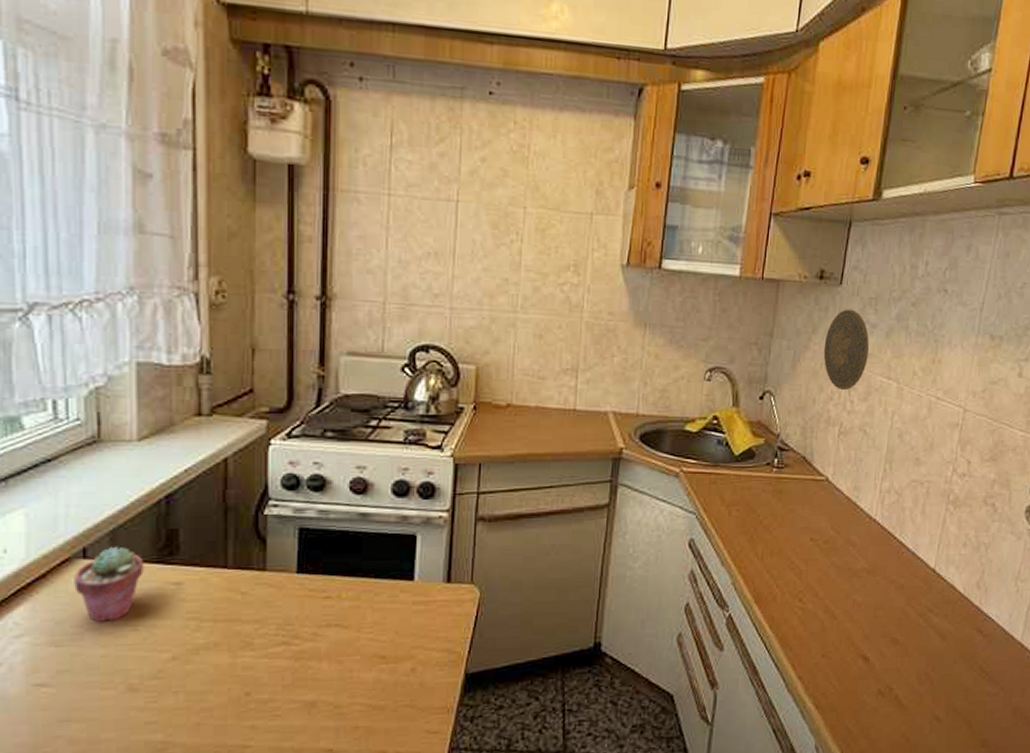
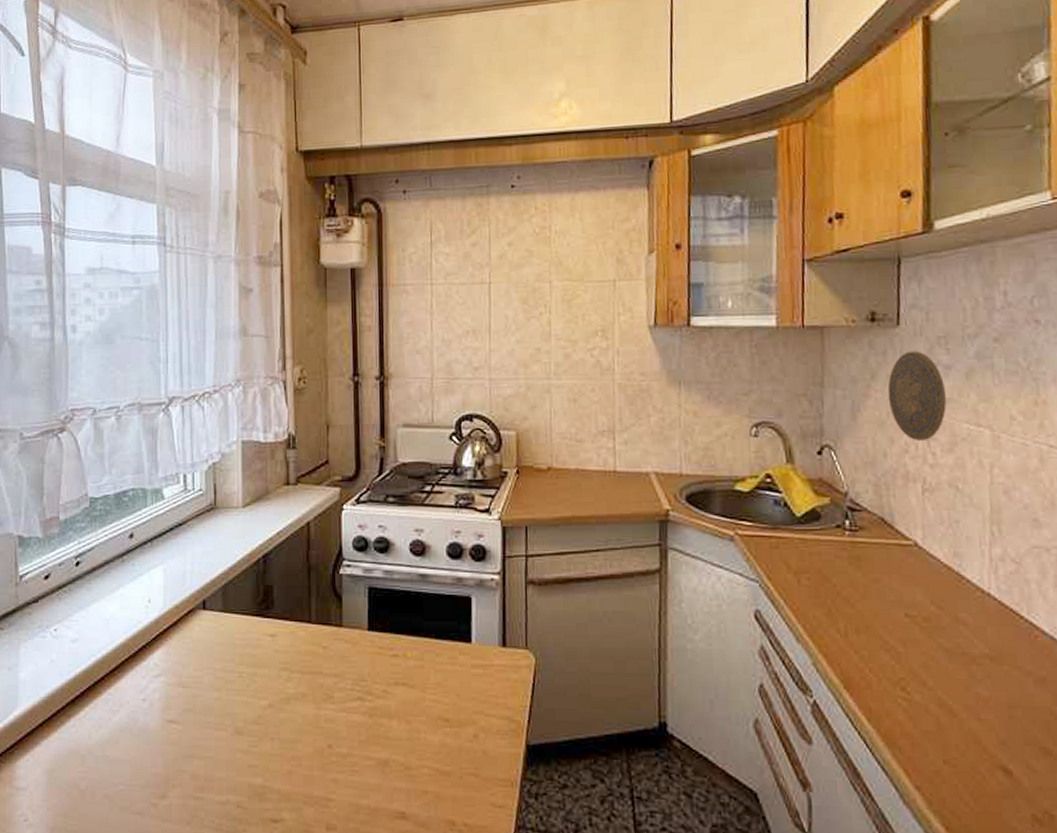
potted succulent: present [74,546,144,623] -> none [196,599,247,668]

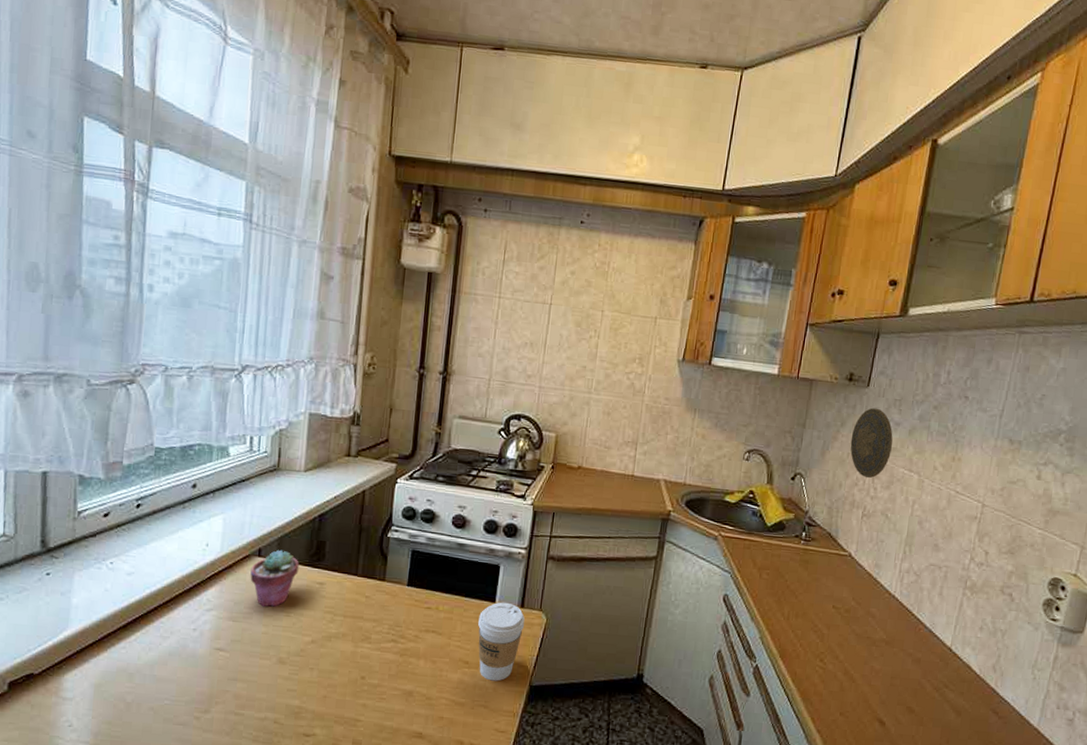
potted succulent: none [196,599,247,668] -> present [250,549,299,607]
coffee cup: none [455,641,510,742] -> present [478,602,525,681]

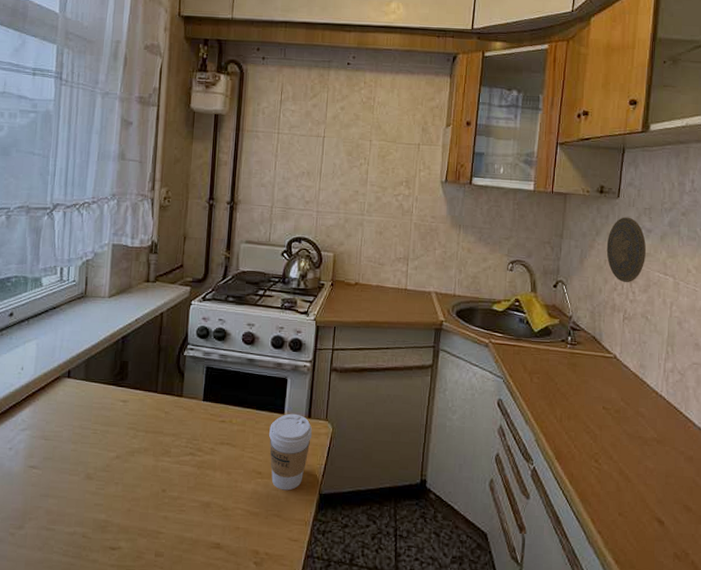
potted succulent: present [250,549,299,607] -> none [60,370,105,426]

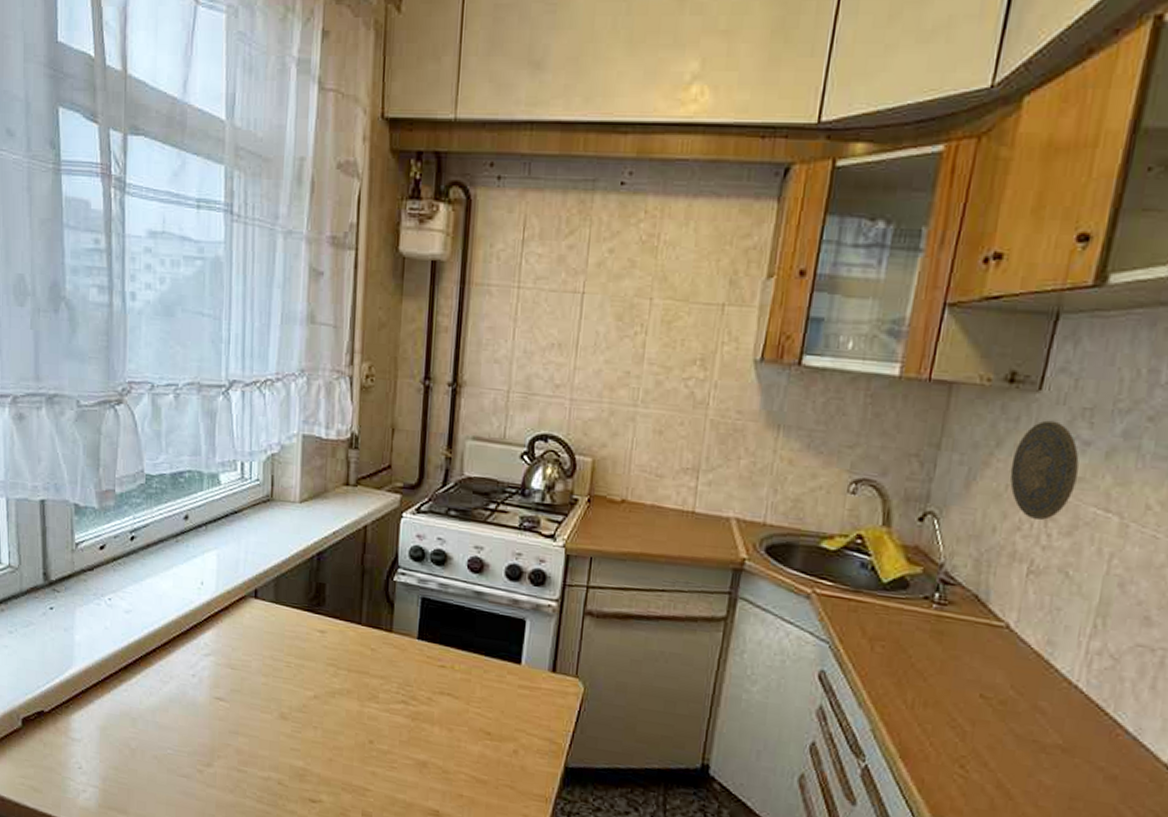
coffee cup: present [269,413,313,491] -> none [501,664,558,759]

